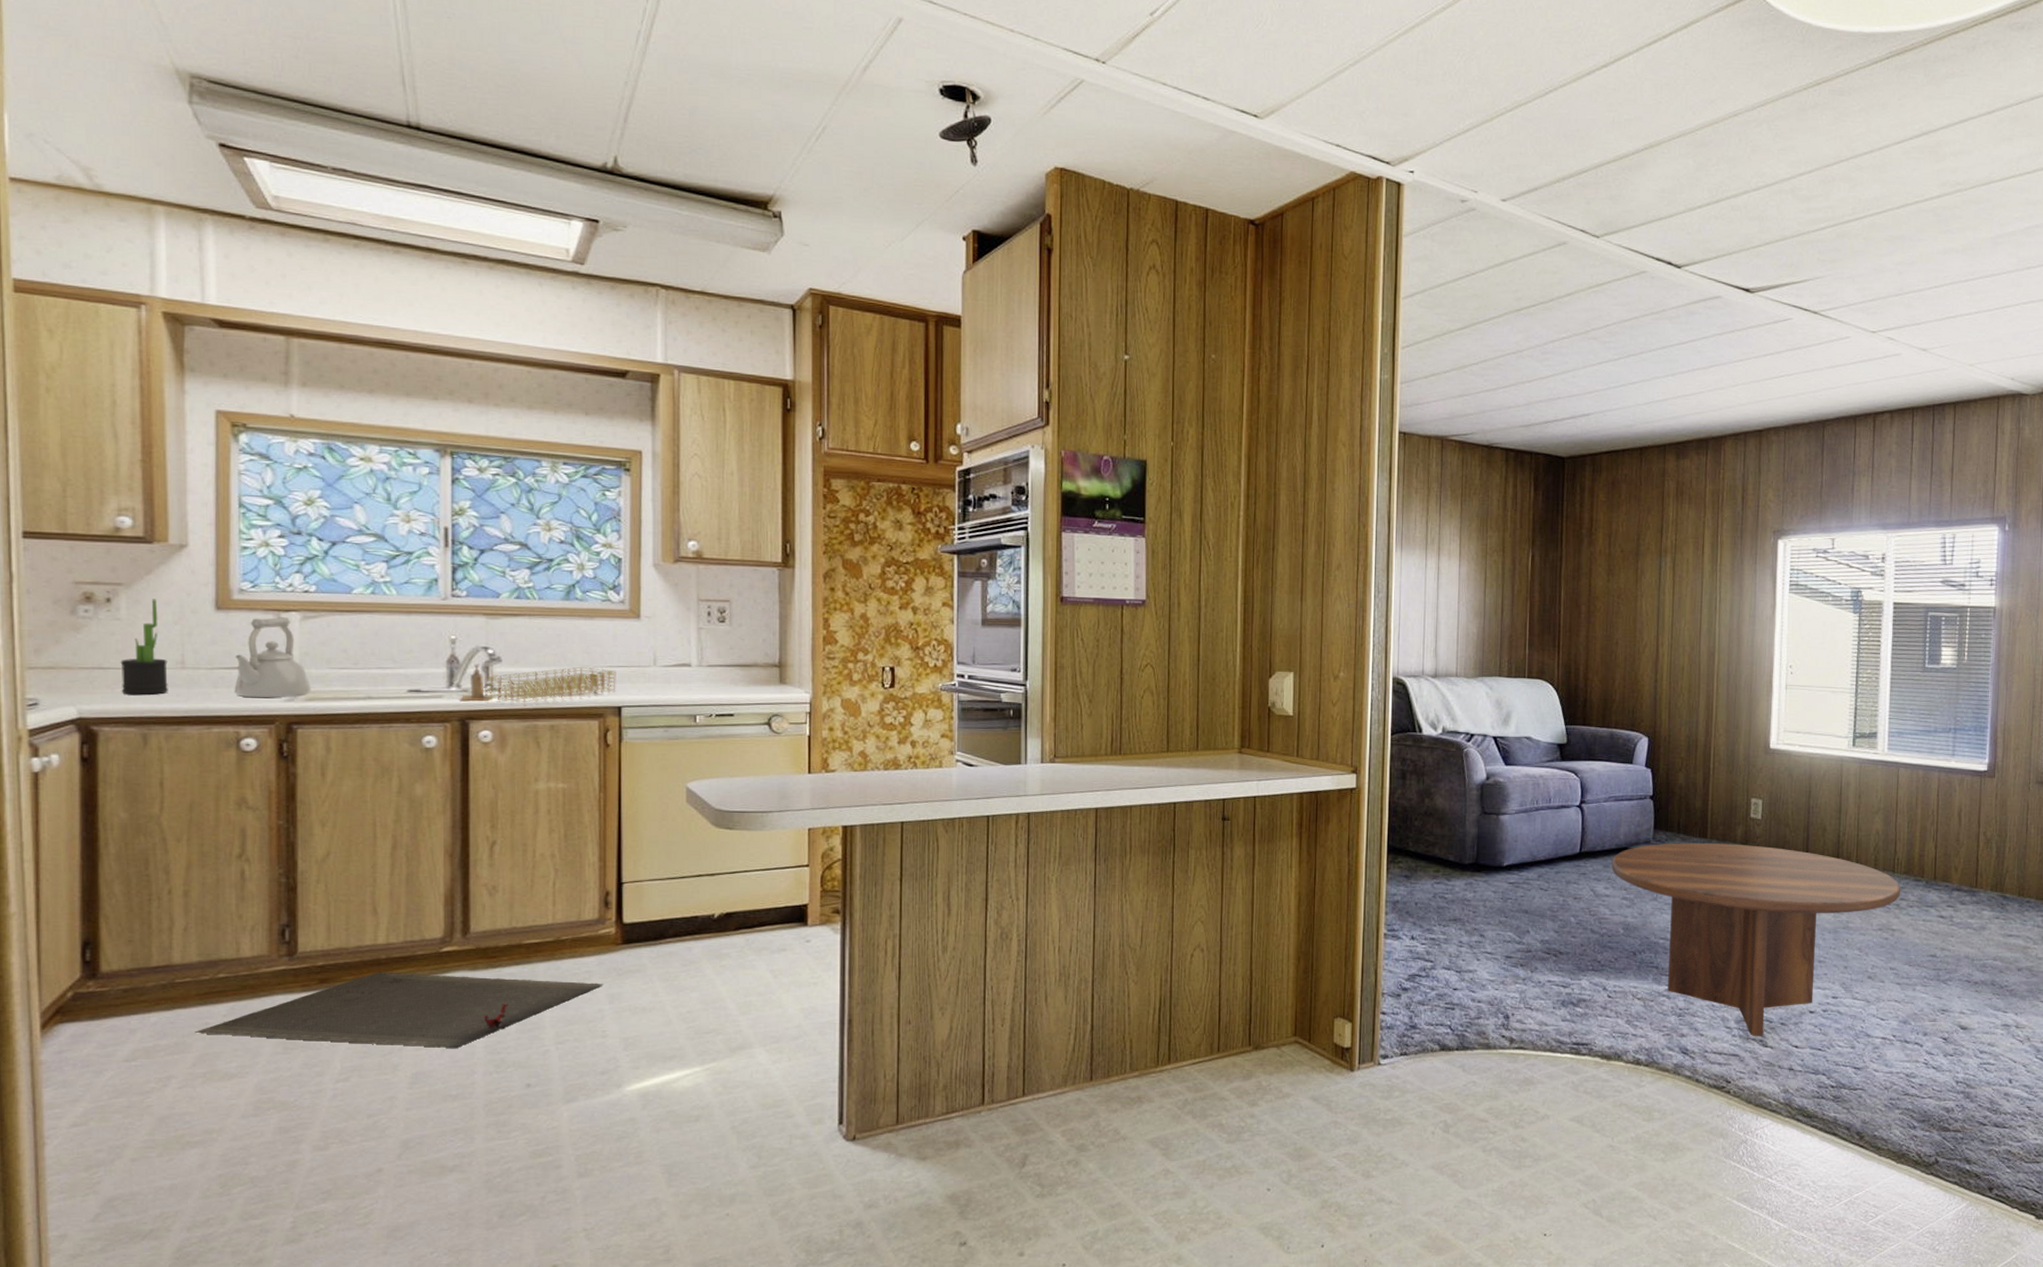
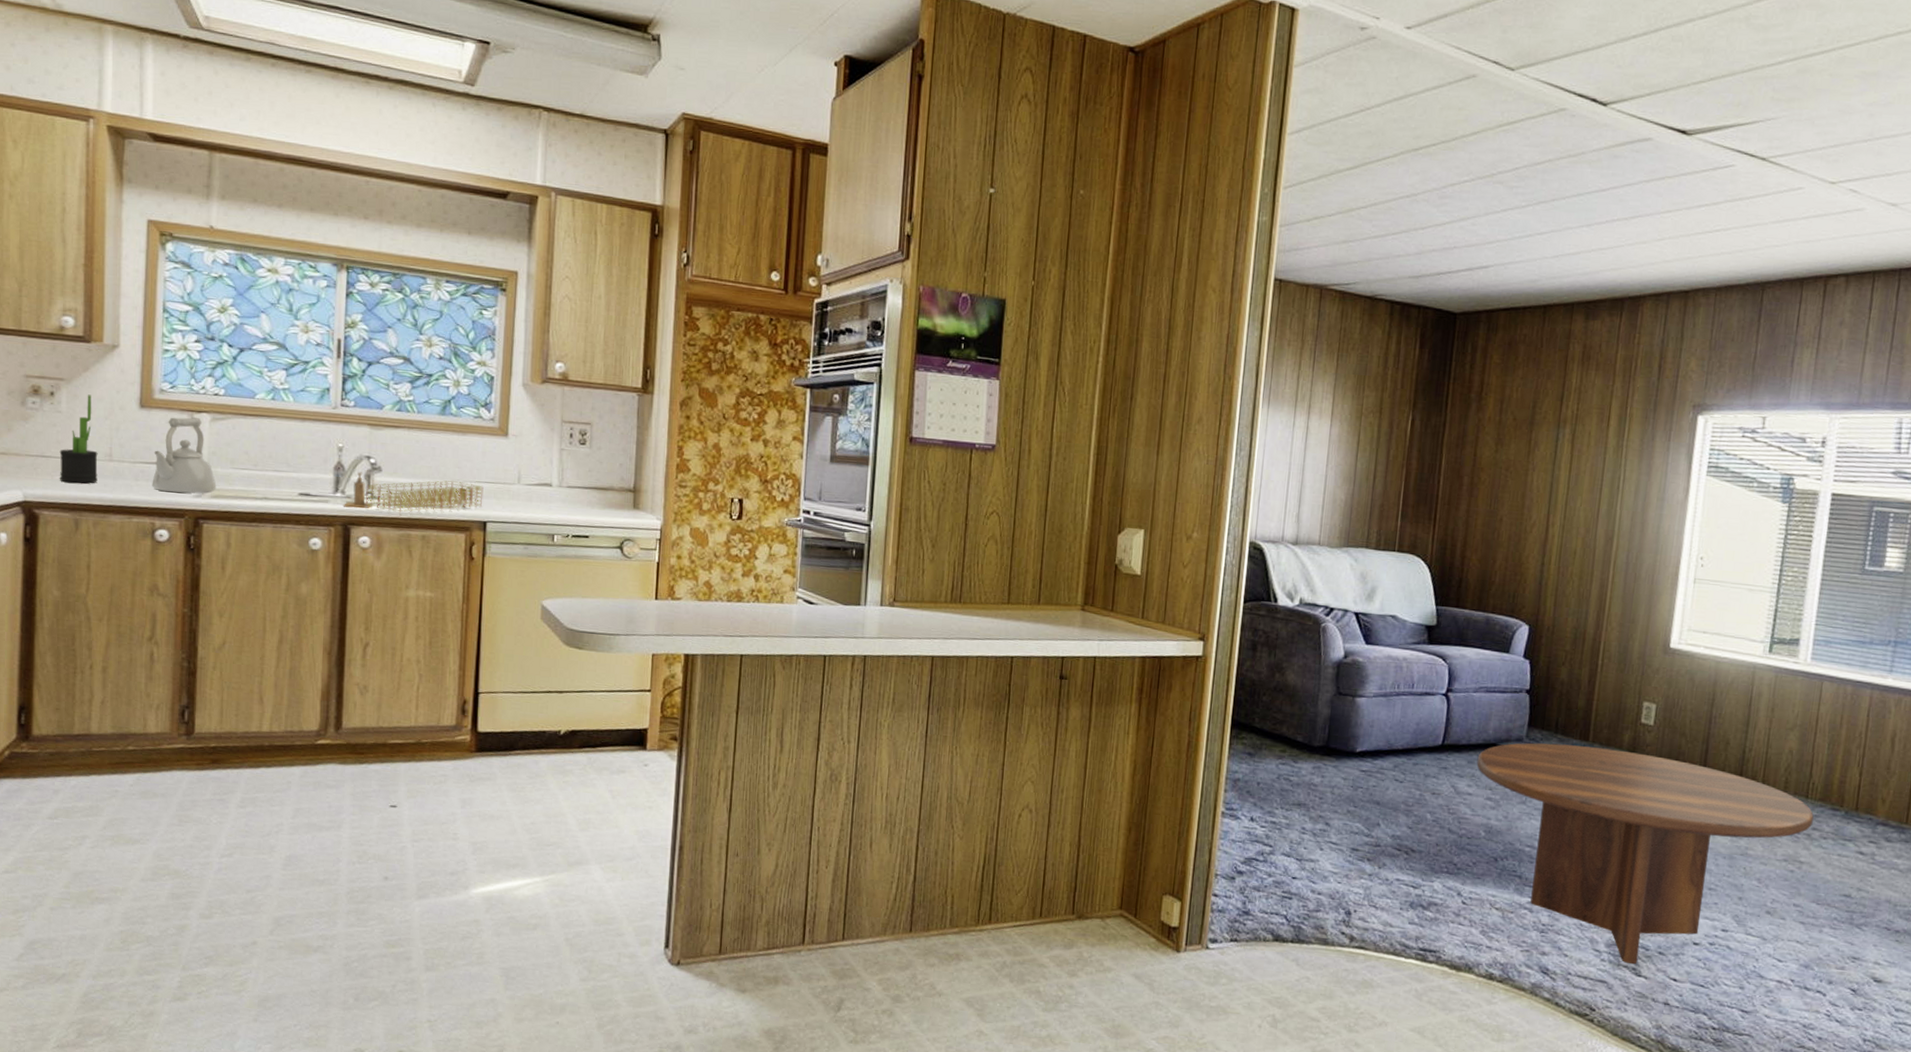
door mat: present [195,972,604,1048] -> none [106,757,457,836]

